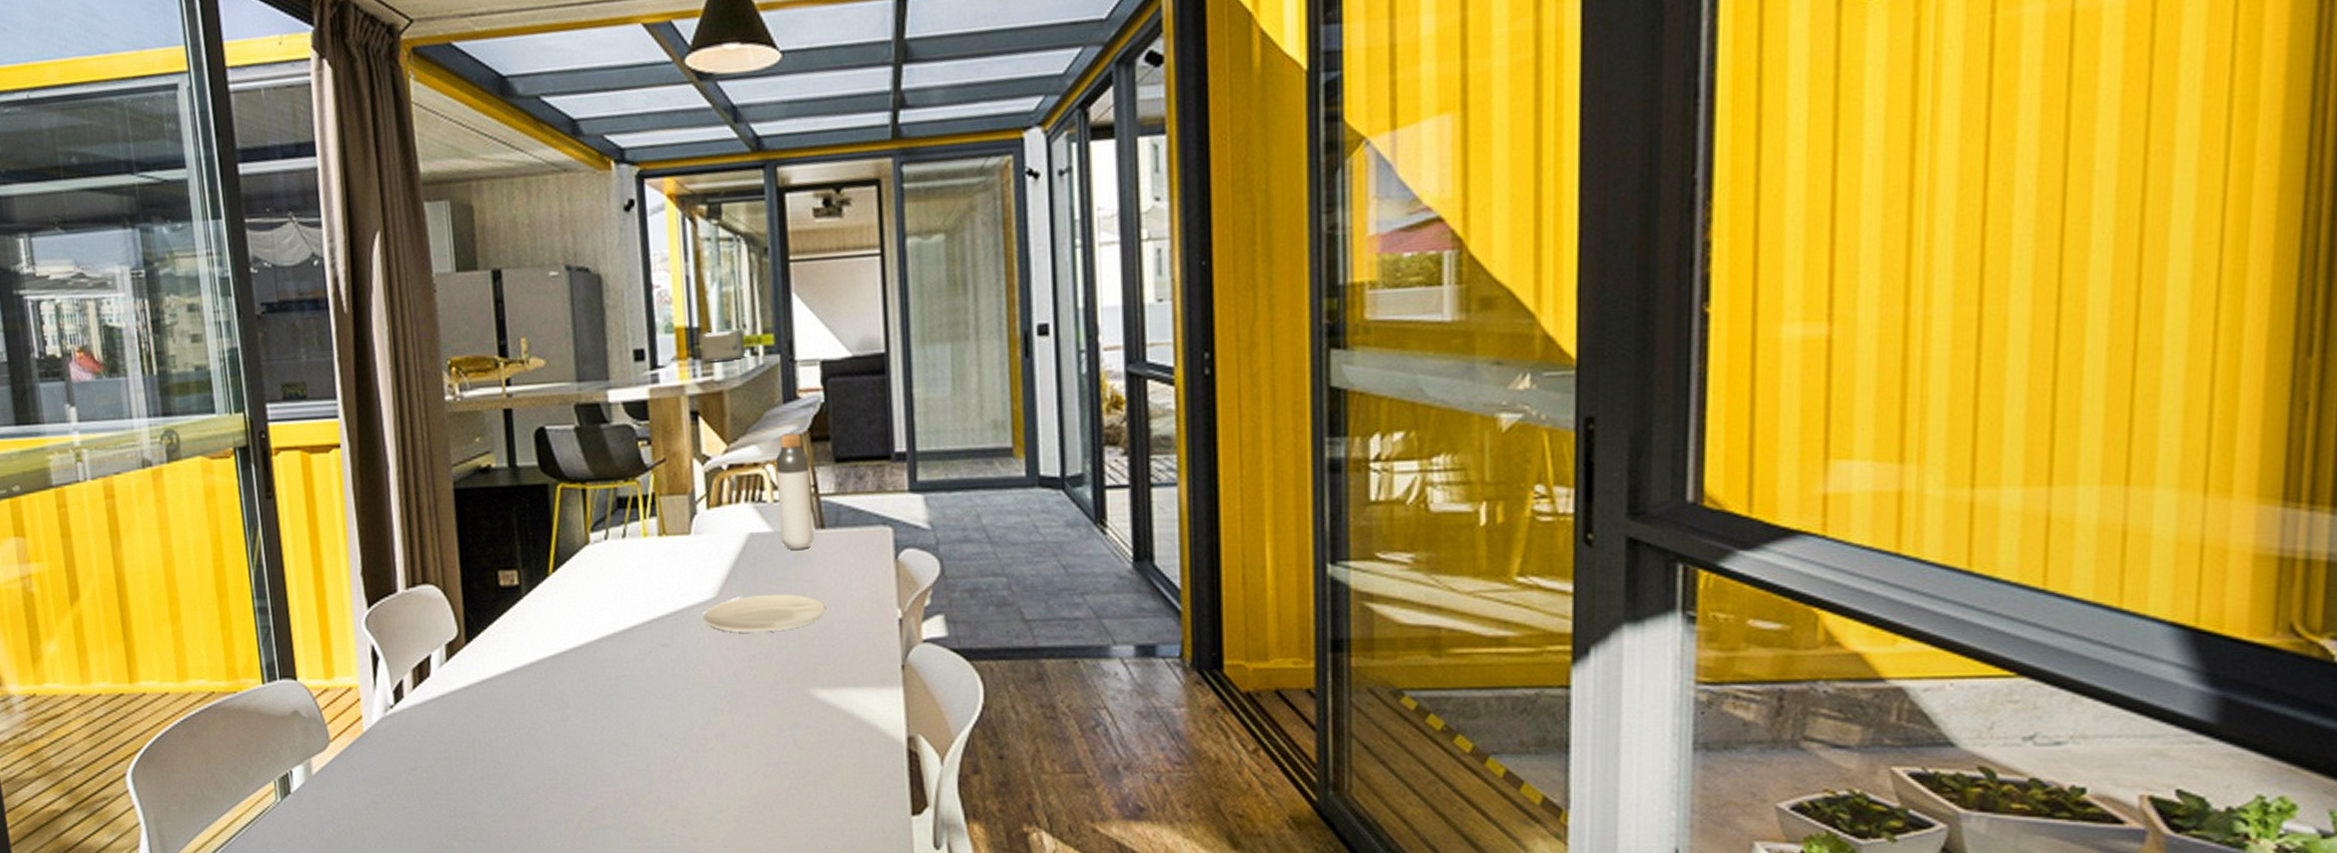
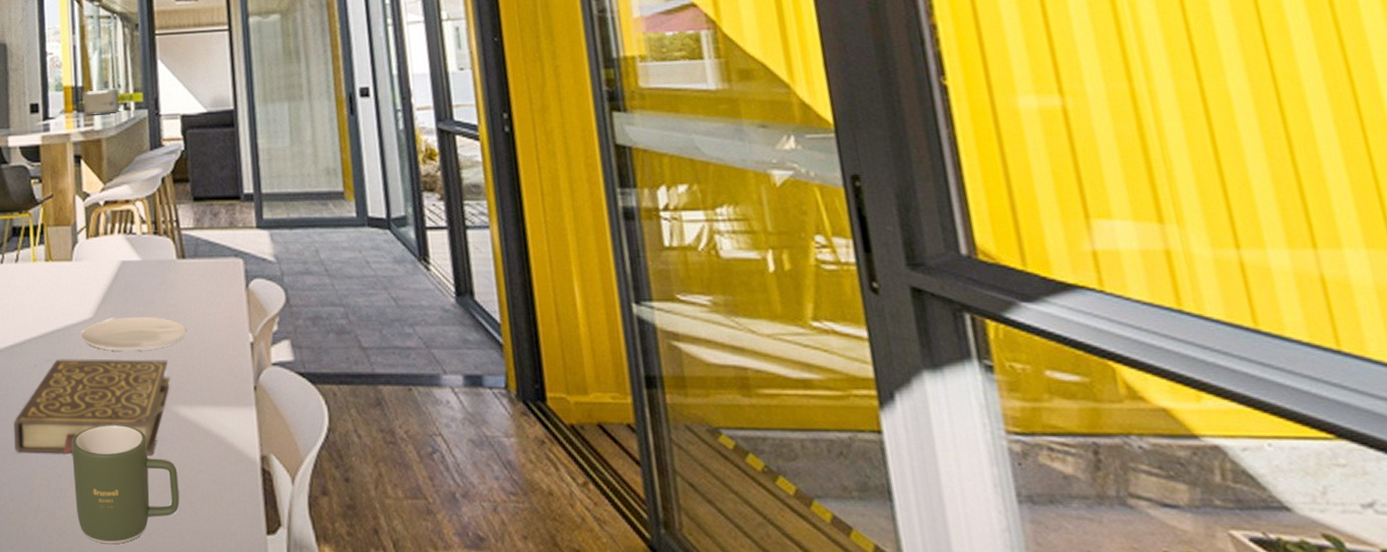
book: none [627,640,807,744] -> present [14,359,171,456]
mug: none [694,710,817,833] -> present [71,424,180,545]
bottle: present [775,433,814,550] -> none [143,175,176,277]

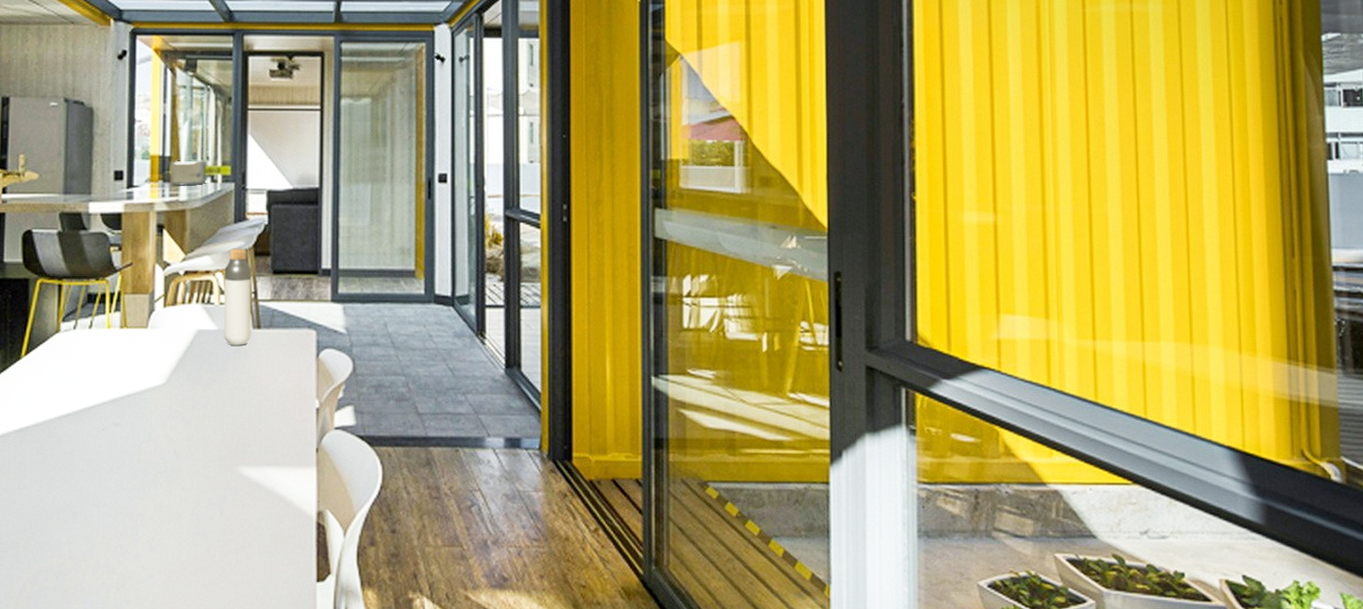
book: present [14,359,171,456] -> none [77,423,237,514]
mug: present [71,424,180,545] -> none [134,484,237,596]
plate: present [81,316,186,351] -> none [152,383,256,416]
bottle: none [143,175,176,277] -> present [223,248,252,345]

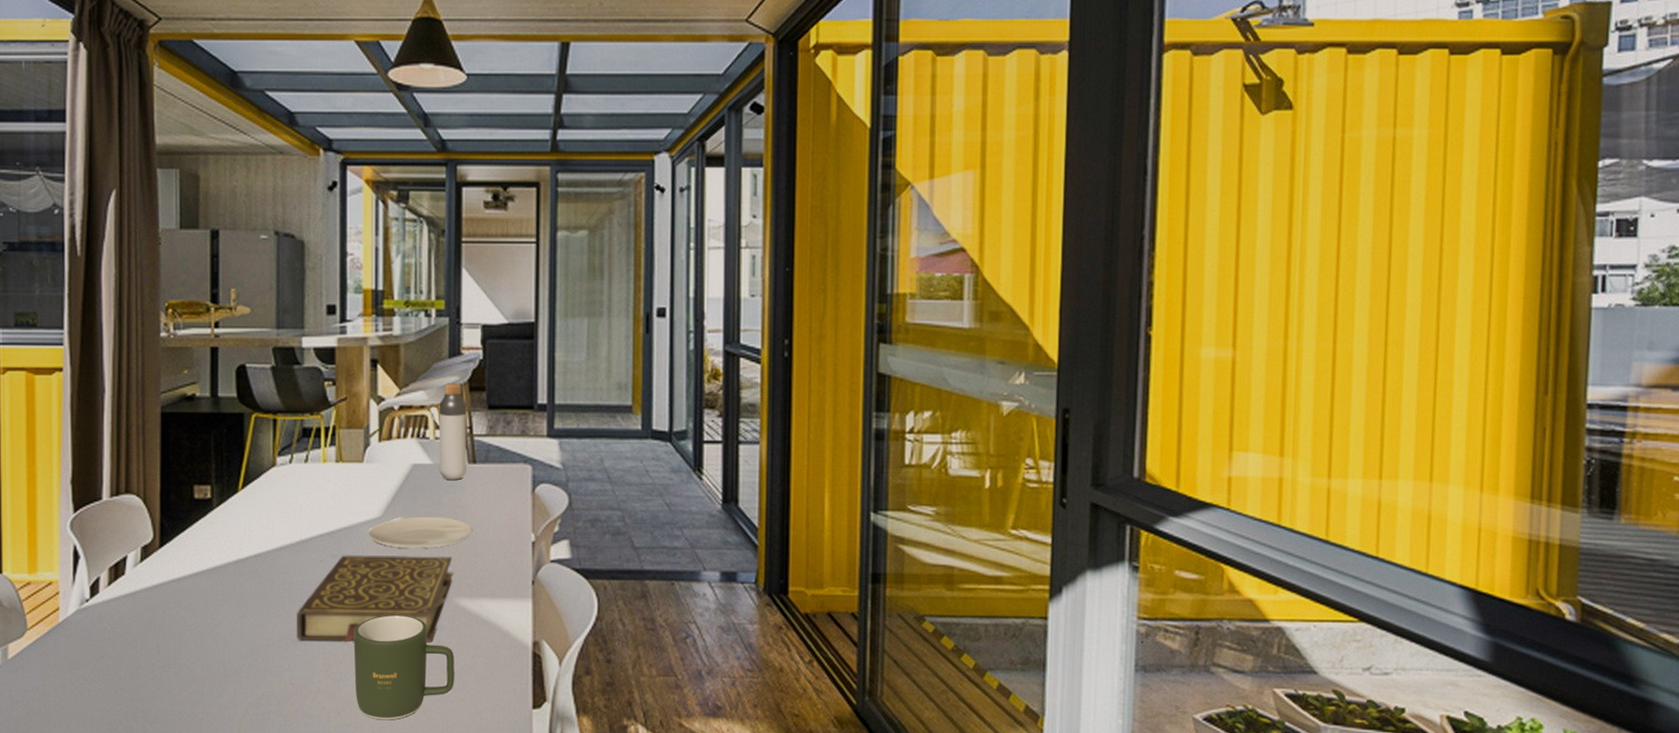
book: none [77,423,237,514] -> present [297,555,454,642]
mug: none [134,484,237,596] -> present [353,614,455,720]
plate: none [152,383,256,416] -> present [369,516,472,548]
toaster: present [168,159,208,187] -> none [381,293,422,321]

